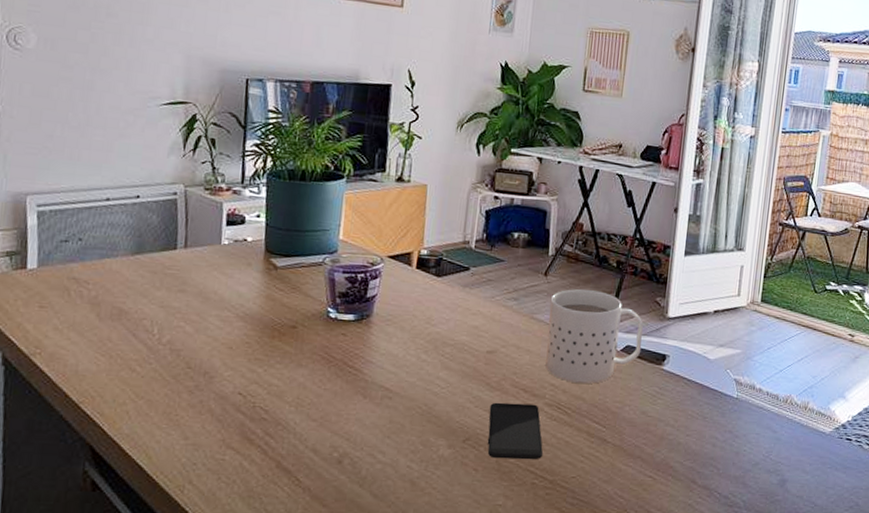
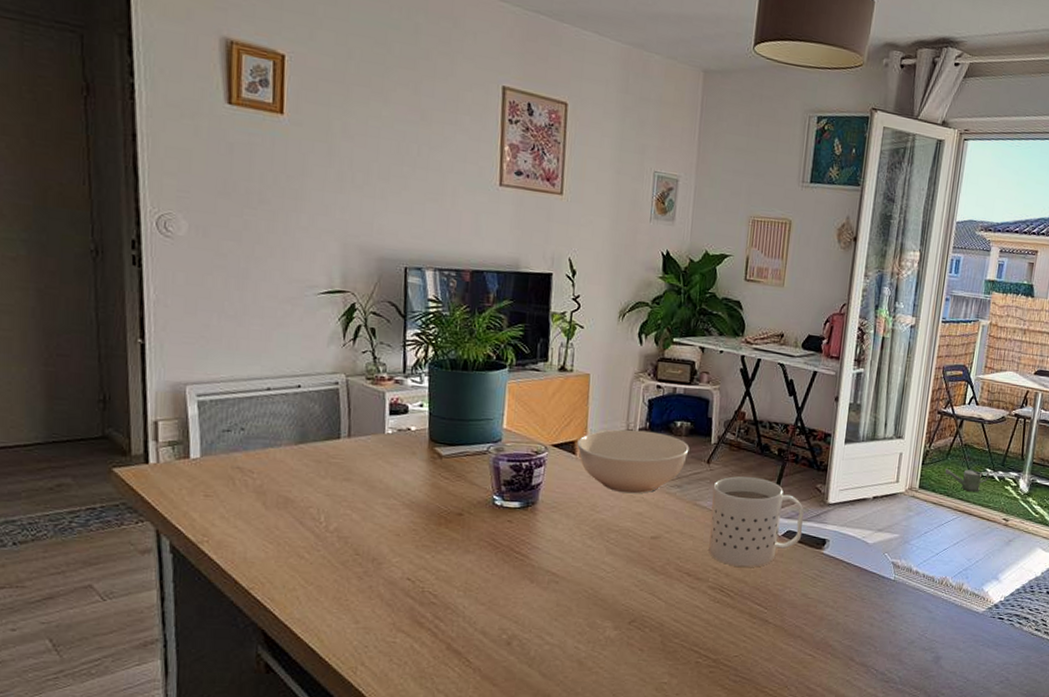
bowl: none [413,240,527,307] -> present [577,429,690,494]
mobile phone: present [487,402,544,460] -> none [652,585,707,640]
watering can: none [787,281,834,307] -> present [944,468,990,492]

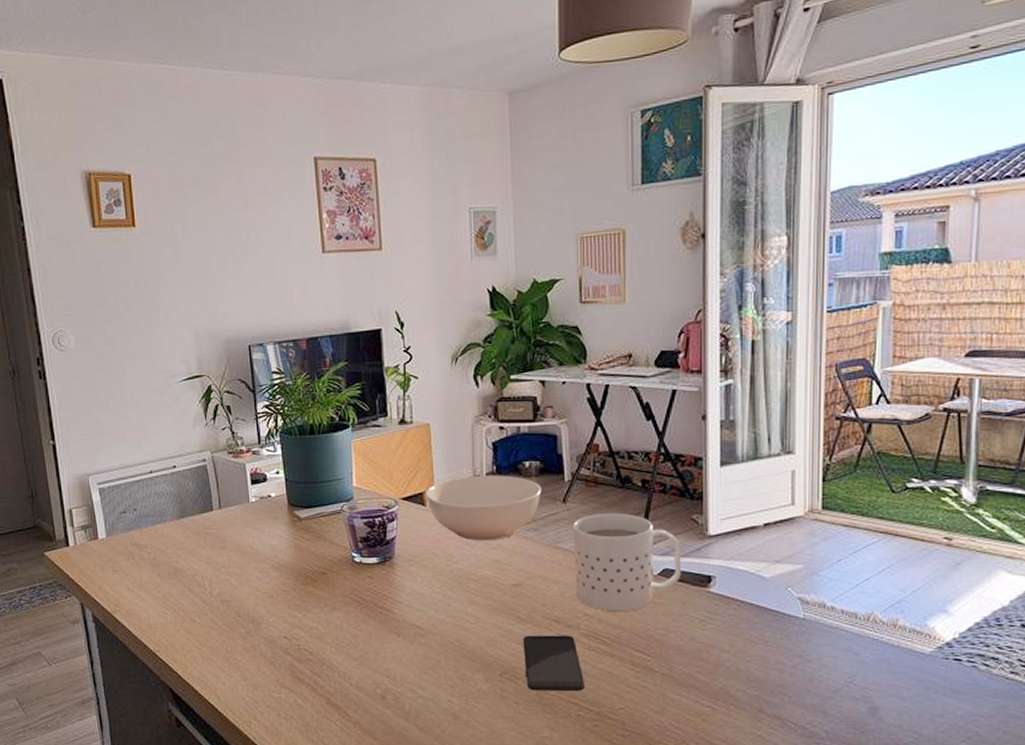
mobile phone: none [652,585,707,640] -> present [523,635,586,692]
watering can: present [944,468,990,492] -> none [854,482,917,508]

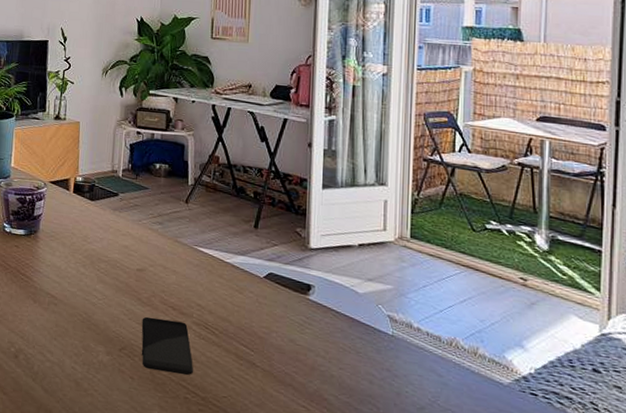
bowl: present [426,475,542,541] -> none [70,170,168,228]
mug: present [572,514,682,611] -> none [191,216,285,308]

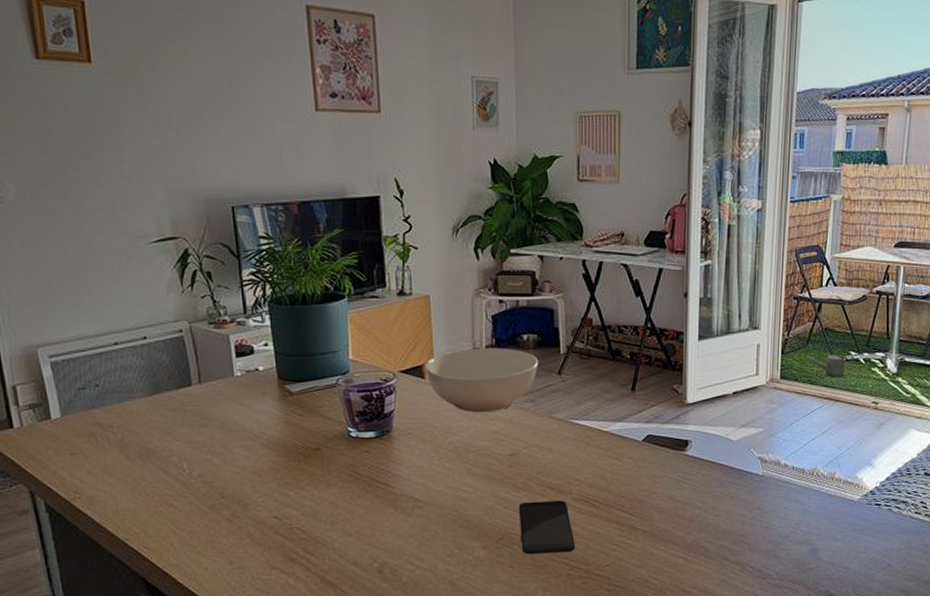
bowl: none [70,170,168,228] -> present [425,347,539,413]
watering can: none [439,218,495,246] -> present [806,354,854,377]

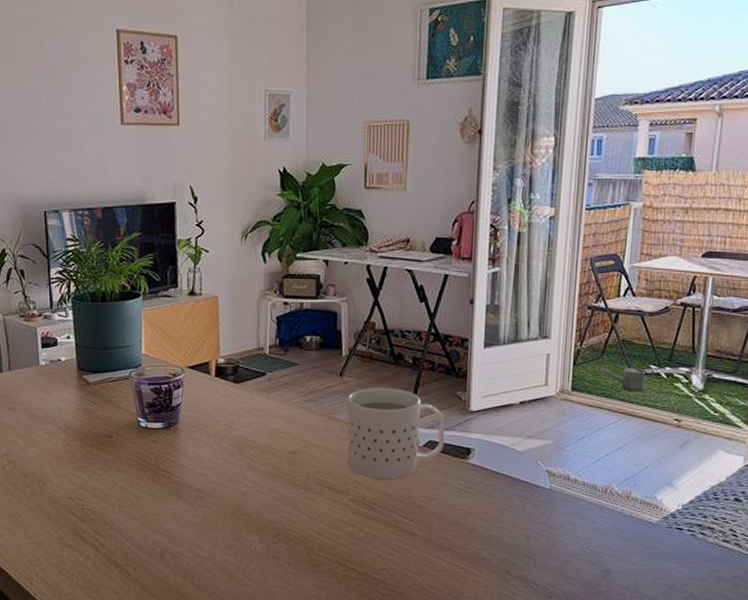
bowl: present [425,347,539,413] -> none [211,347,321,410]
mobile phone: present [518,500,576,555] -> none [296,499,352,553]
mug: none [567,384,663,476] -> present [347,388,445,479]

